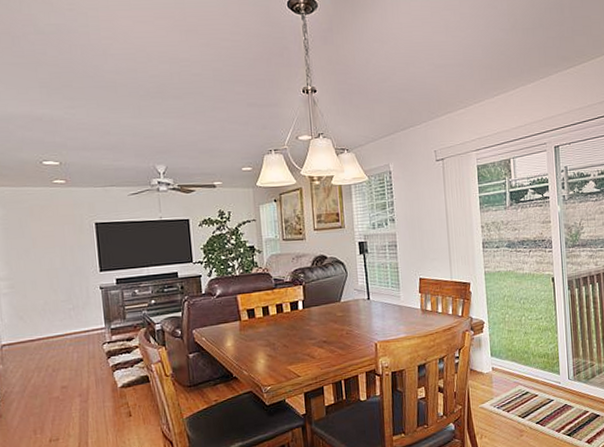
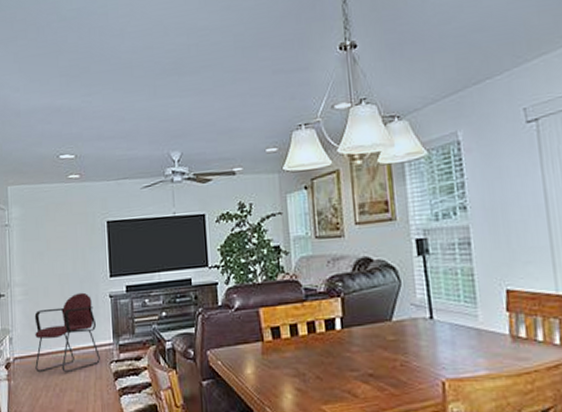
armchair: none [22,285,93,357] -> present [34,292,100,373]

